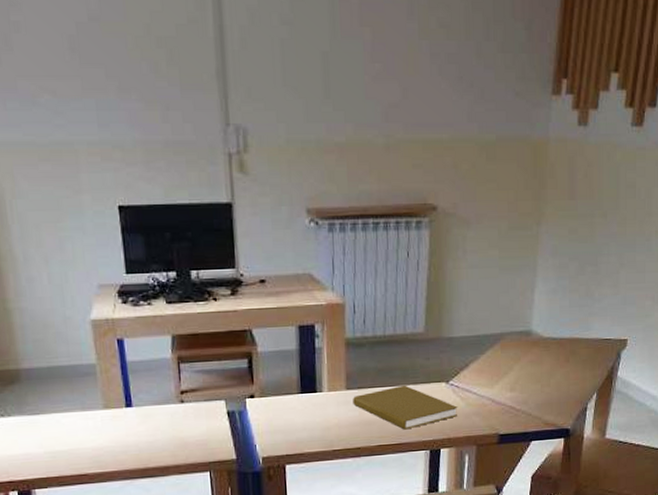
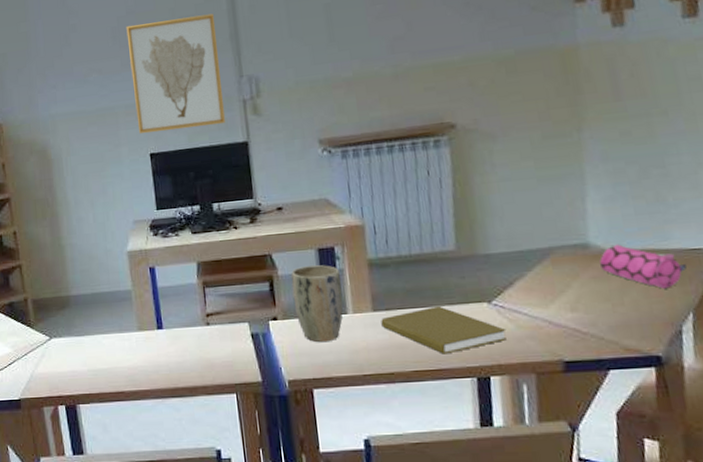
wall art: none [88,36,208,181] -> present [126,13,225,134]
plant pot: none [270,342,320,420] -> present [290,264,343,343]
pencil case: none [536,332,598,373] -> present [599,244,686,289]

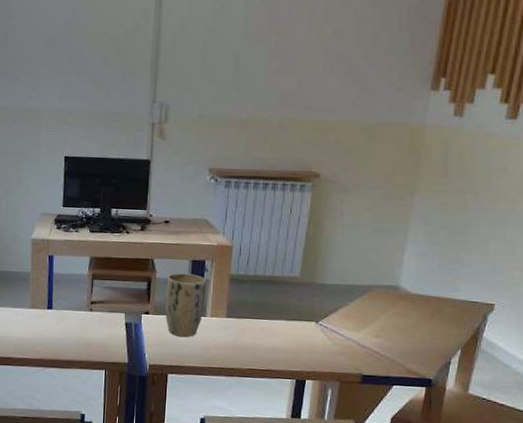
wall art: present [126,13,225,134] -> none [57,37,141,141]
book: present [381,305,507,355] -> none [231,319,325,359]
pencil case: present [599,244,686,289] -> none [403,290,464,329]

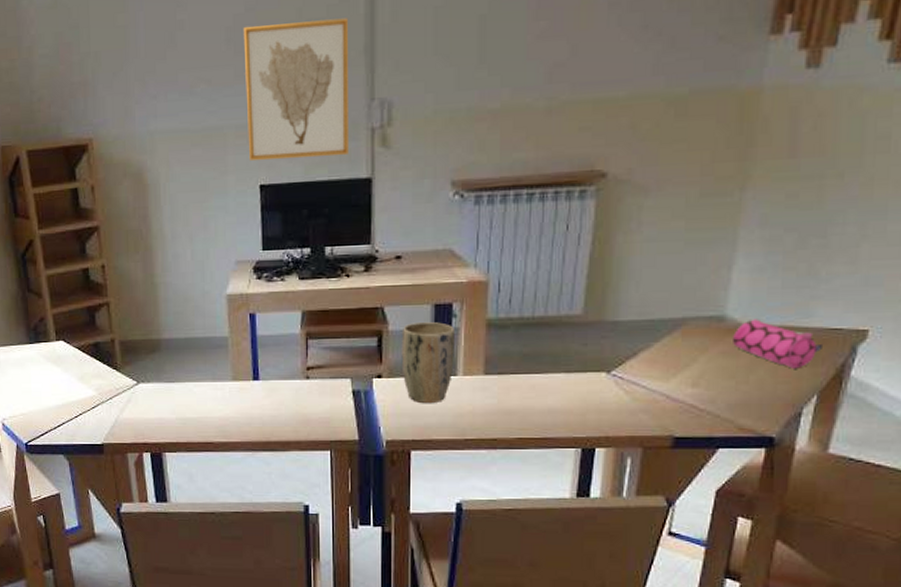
wall art: none [57,37,141,141] -> present [243,18,349,162]
pencil case: none [403,290,464,329] -> present [731,319,822,369]

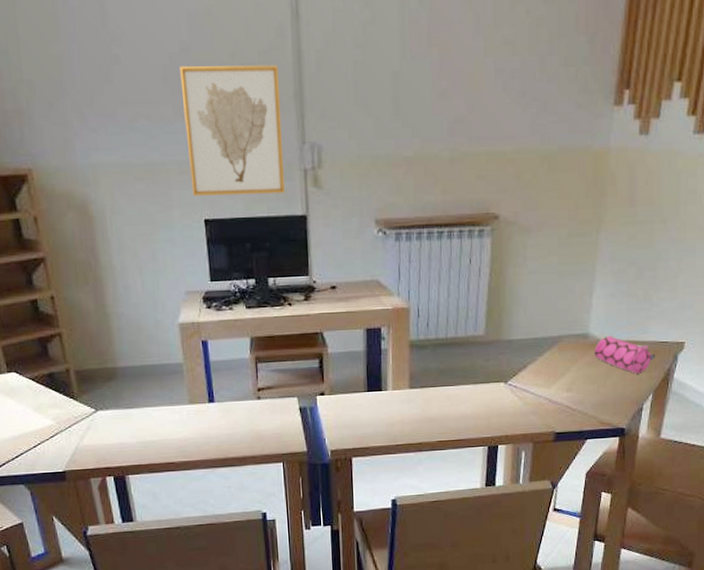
plant pot: present [401,321,454,404] -> none [339,344,385,416]

